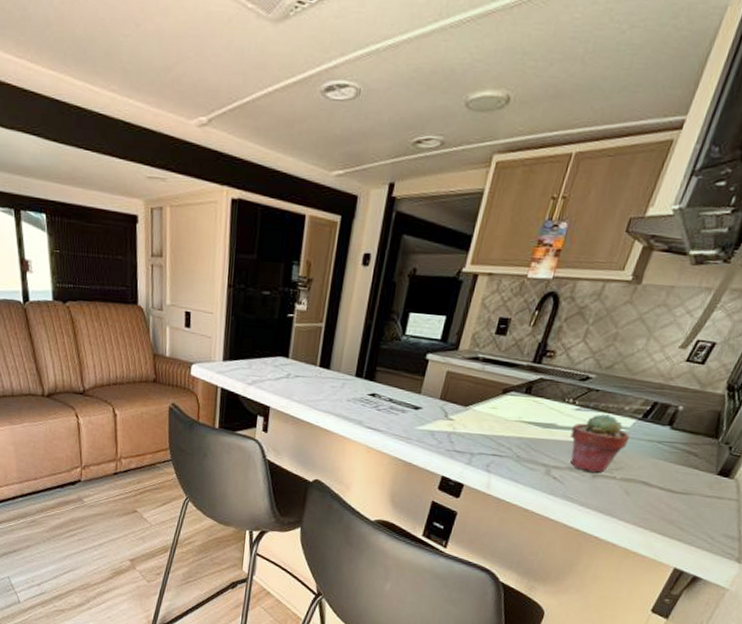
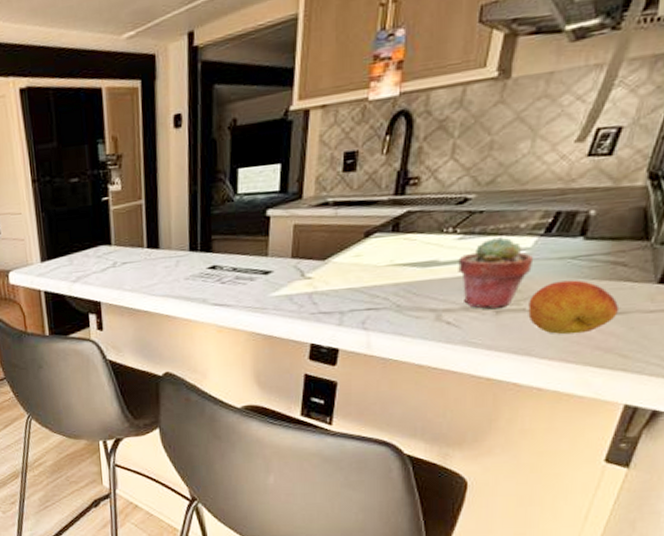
fruit: none [616,459,686,505] -> present [528,280,620,335]

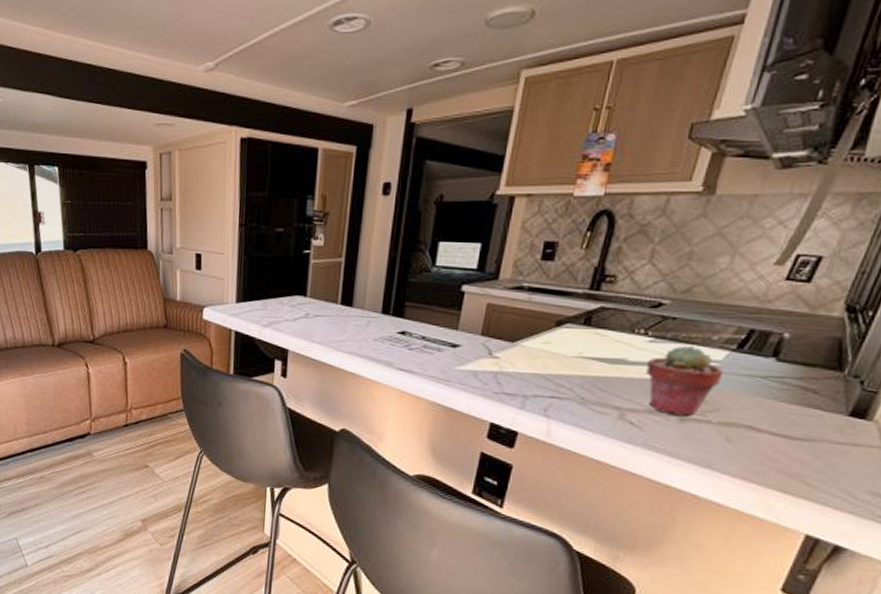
fruit: present [528,280,620,335] -> none [713,398,808,455]

